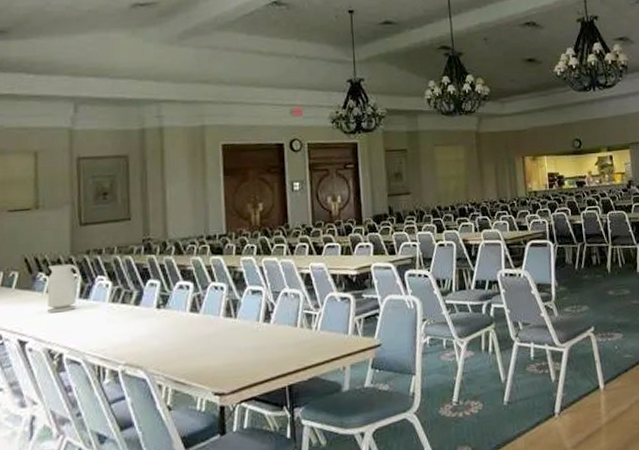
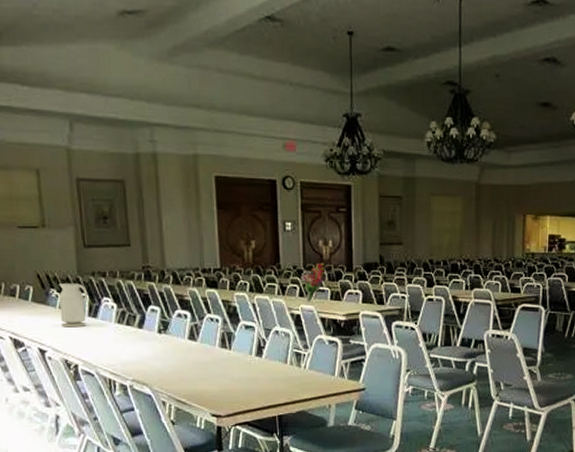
bouquet: none [309,218,336,259] -> present [300,262,326,302]

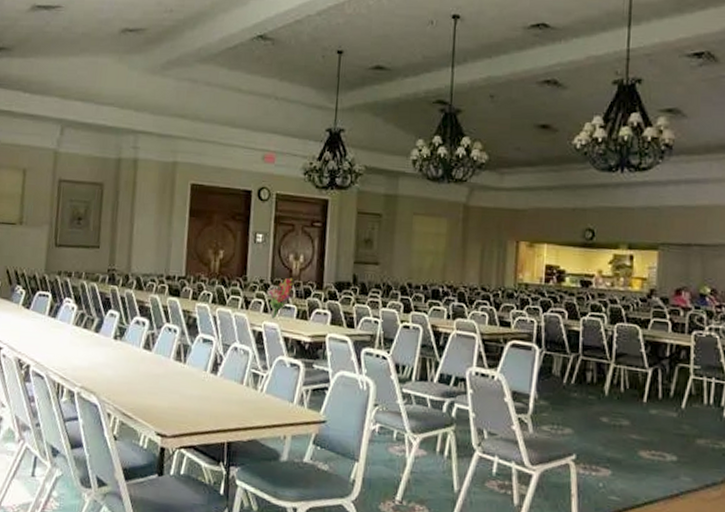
water jug: present [58,282,89,328] -> none [21,280,52,327]

